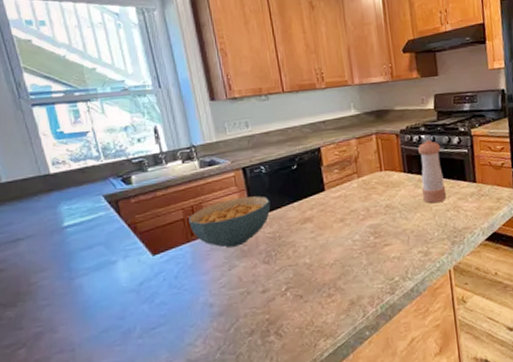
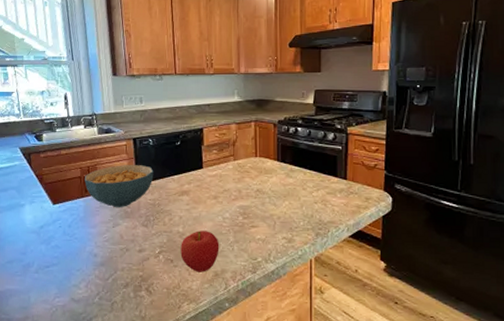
apple: none [309,257,353,304] -> present [180,230,220,273]
pepper shaker: present [418,140,447,203] -> none [292,133,316,193]

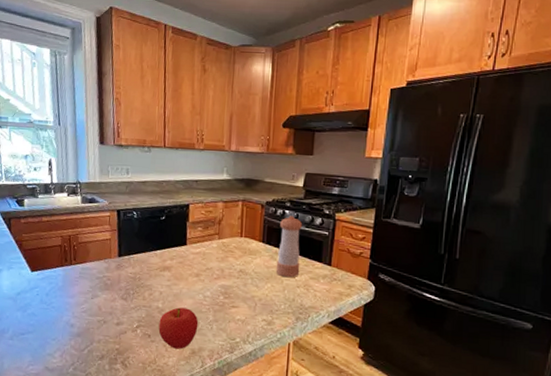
cereal bowl: present [84,165,154,207] -> none [65,236,137,279]
pepper shaker: none [292,133,316,193] -> present [275,216,303,277]

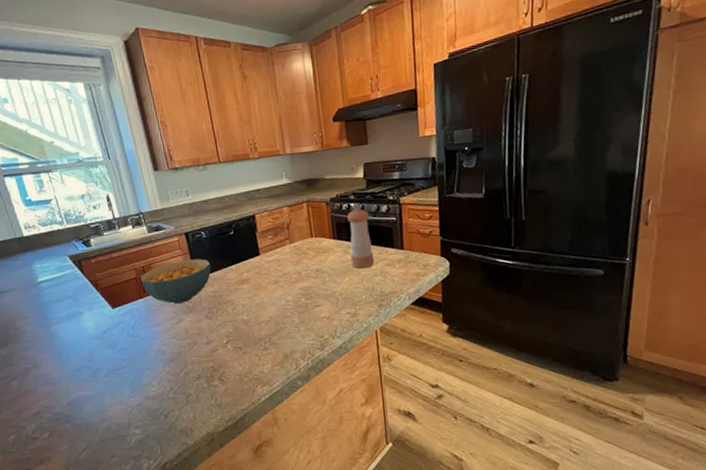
cereal bowl: none [65,236,137,279] -> present [141,259,211,304]
apple: present [158,307,199,349] -> none [247,315,286,356]

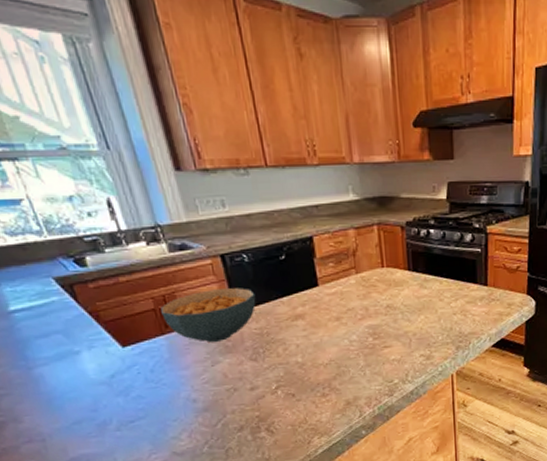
pepper shaker: present [347,208,375,268] -> none [426,235,454,305]

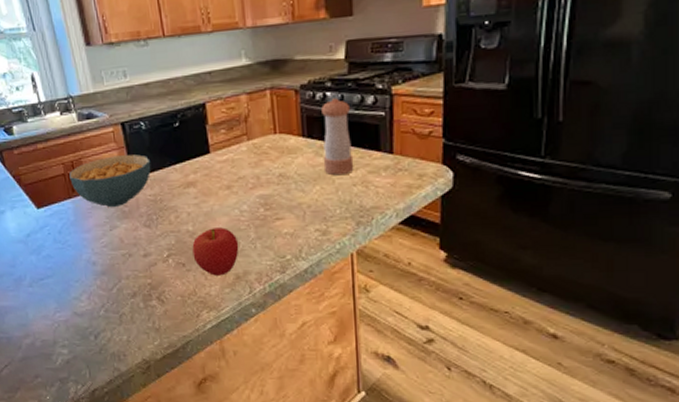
apple: none [302,357,349,404] -> present [192,227,239,276]
pepper shaker: none [426,235,454,305] -> present [321,98,354,175]

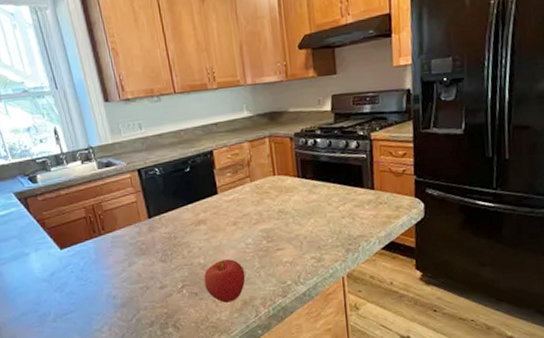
cereal bowl: present [69,154,151,207] -> none [90,197,166,245]
pepper shaker: present [321,98,354,175] -> none [313,144,342,209]

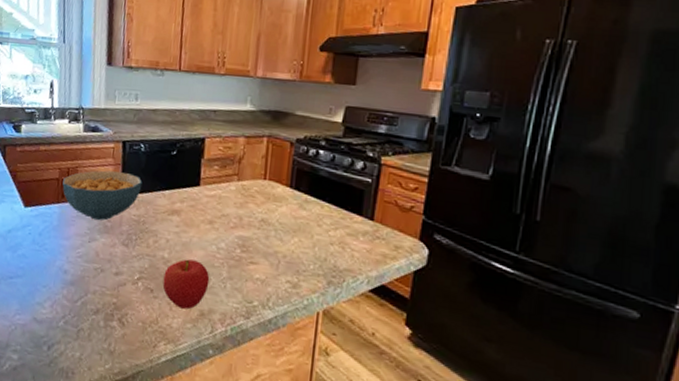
cereal bowl: none [90,197,166,245] -> present [62,170,143,220]

